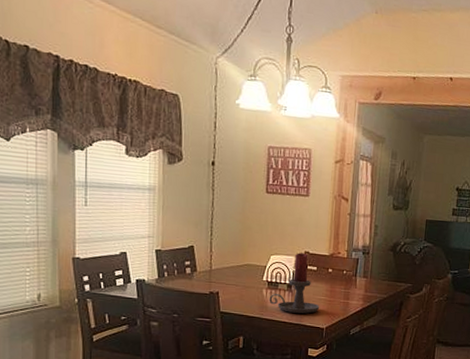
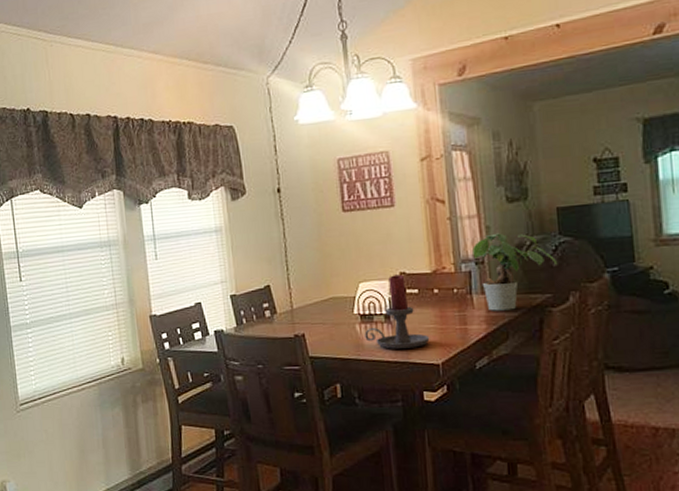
potted plant: none [362,232,420,293] -> present [472,233,558,311]

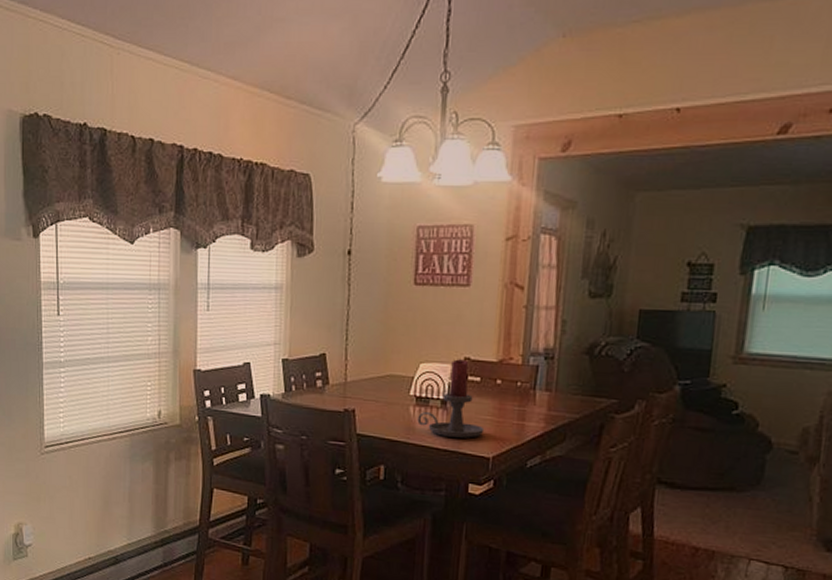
potted plant: present [472,233,558,311] -> none [543,329,630,412]

